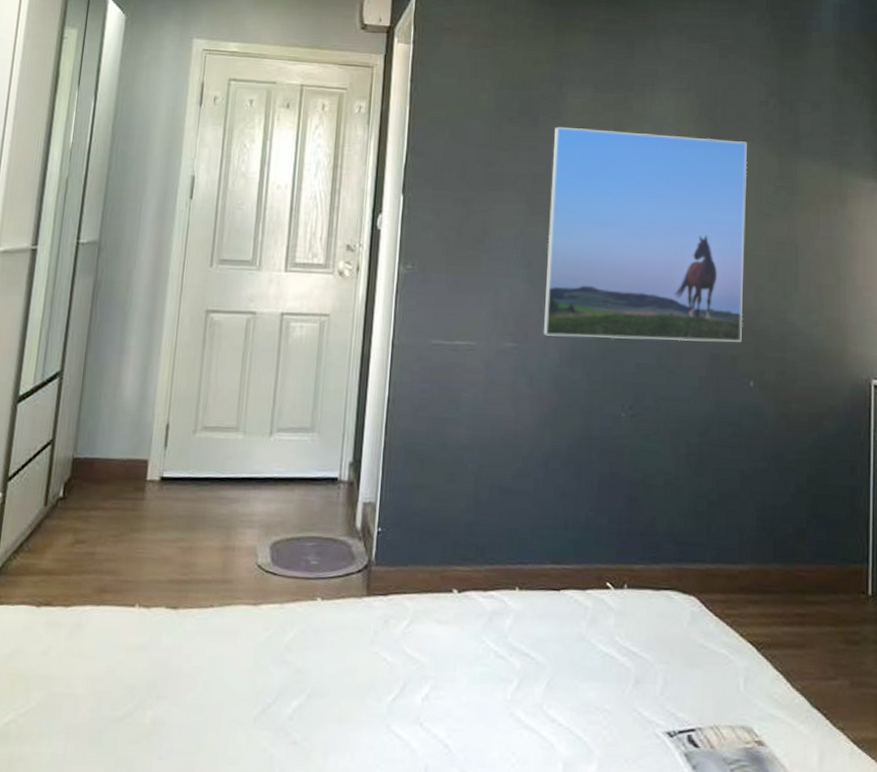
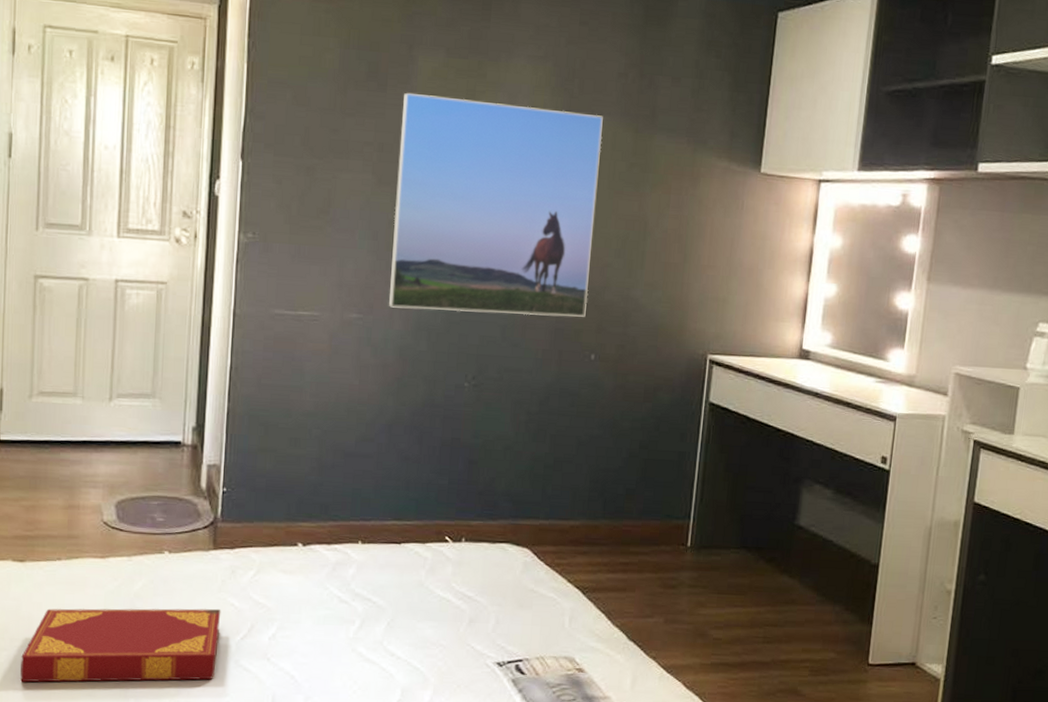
hardback book: none [164,662,373,748] -> present [20,608,221,683]

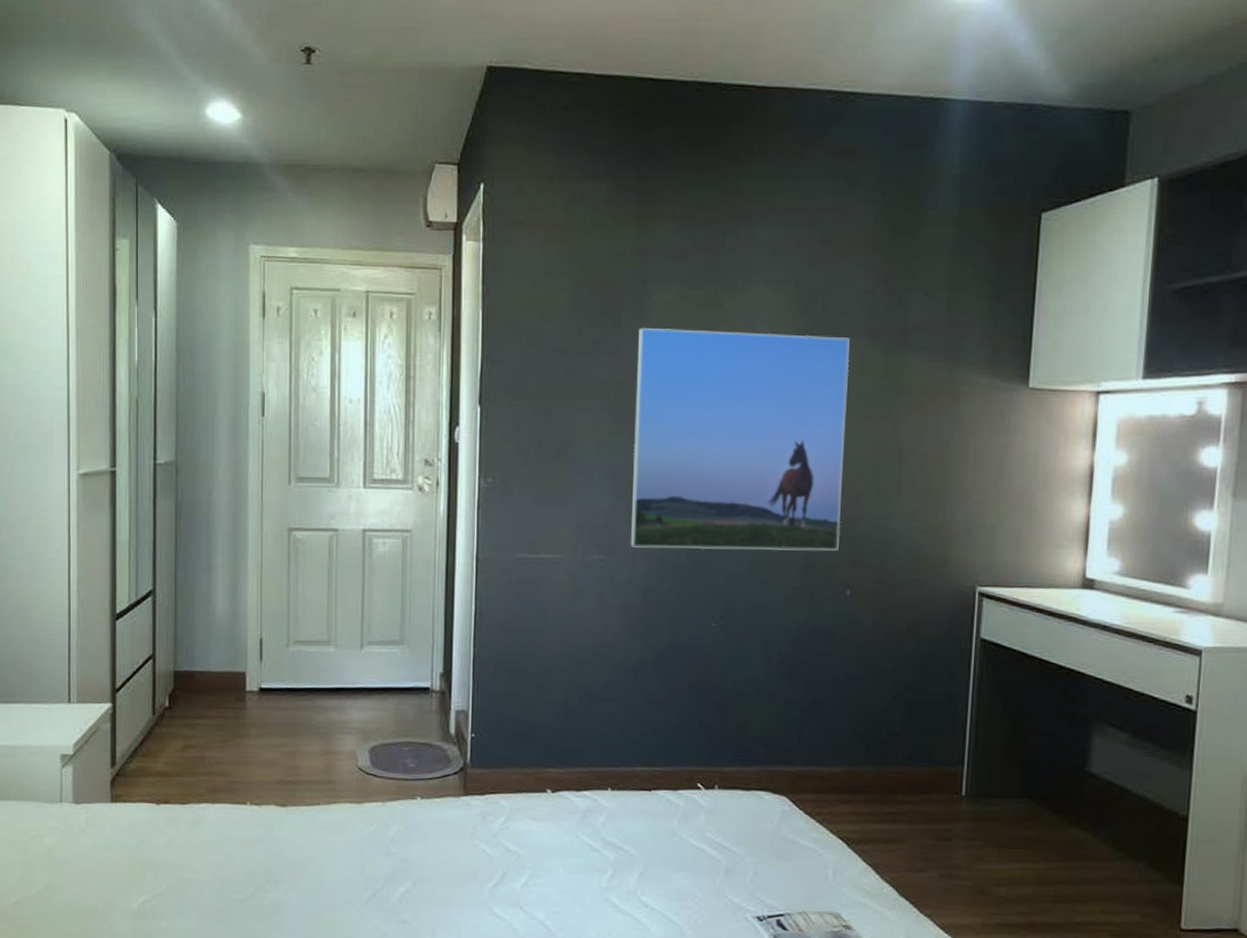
hardback book: present [20,608,221,683] -> none [285,852,473,927]

